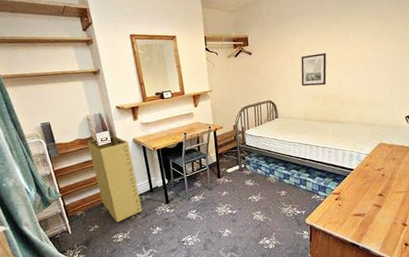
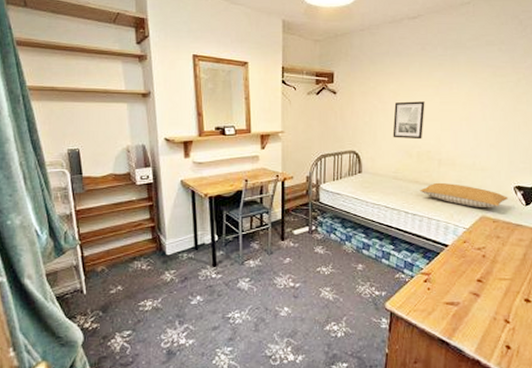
laundry hamper: present [88,135,143,223] -> none [123,173,182,286]
pillow: none [326,119,401,137] -> present [419,182,508,208]

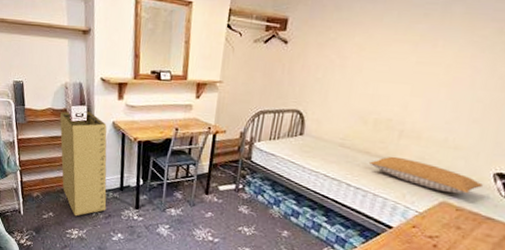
laundry hamper: none [123,173,182,286] -> present [60,111,107,217]
wall art: present [392,101,425,140] -> none [347,58,396,105]

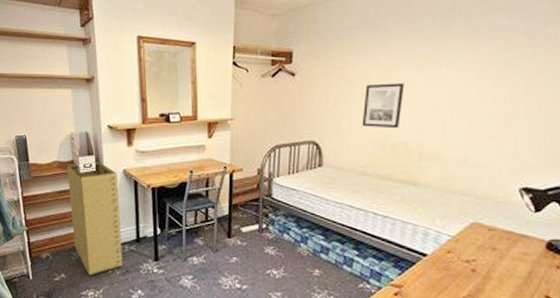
wall art: none [347,58,396,105] -> present [362,83,404,129]
pillow: present [368,156,483,194] -> none [392,180,510,214]

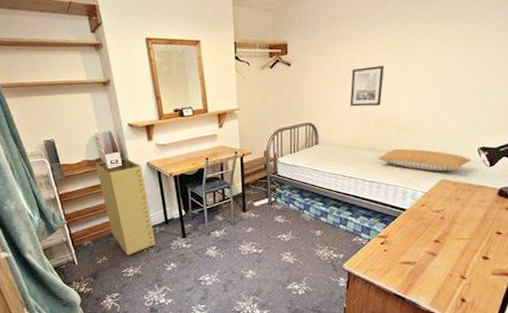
pillow: none [392,180,510,214] -> present [377,148,471,172]

